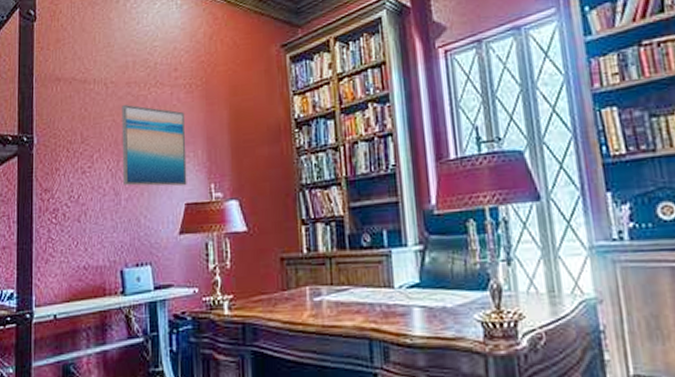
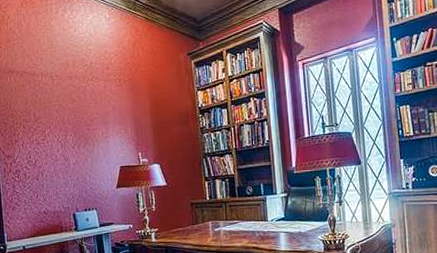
wall art: present [122,104,187,187] -> none [66,93,121,154]

